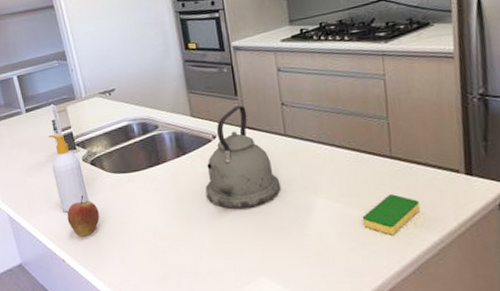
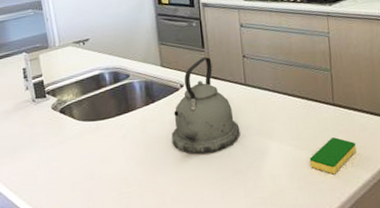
soap bottle: present [49,134,89,212] -> none [18,82,56,162]
apple: present [67,195,100,237] -> none [31,143,66,187]

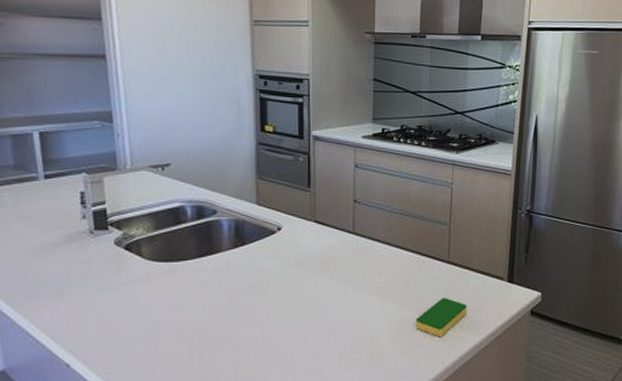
kettle: present [171,57,240,155] -> none [261,198,342,308]

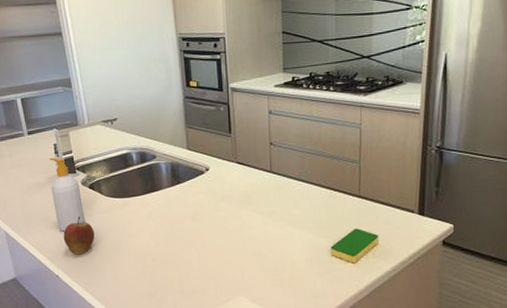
soap bottle: none [70,209,116,306] -> present [49,157,86,232]
apple: none [82,285,127,336] -> present [63,216,95,255]

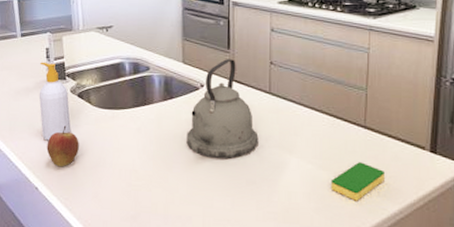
kettle: none [195,143,263,236] -> present [186,59,259,159]

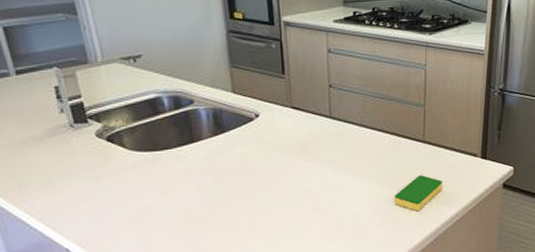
soap bottle: present [39,62,71,141] -> none [49,103,104,195]
apple: present [46,125,79,167] -> none [73,175,117,223]
kettle: present [186,59,259,159] -> none [244,85,322,190]

